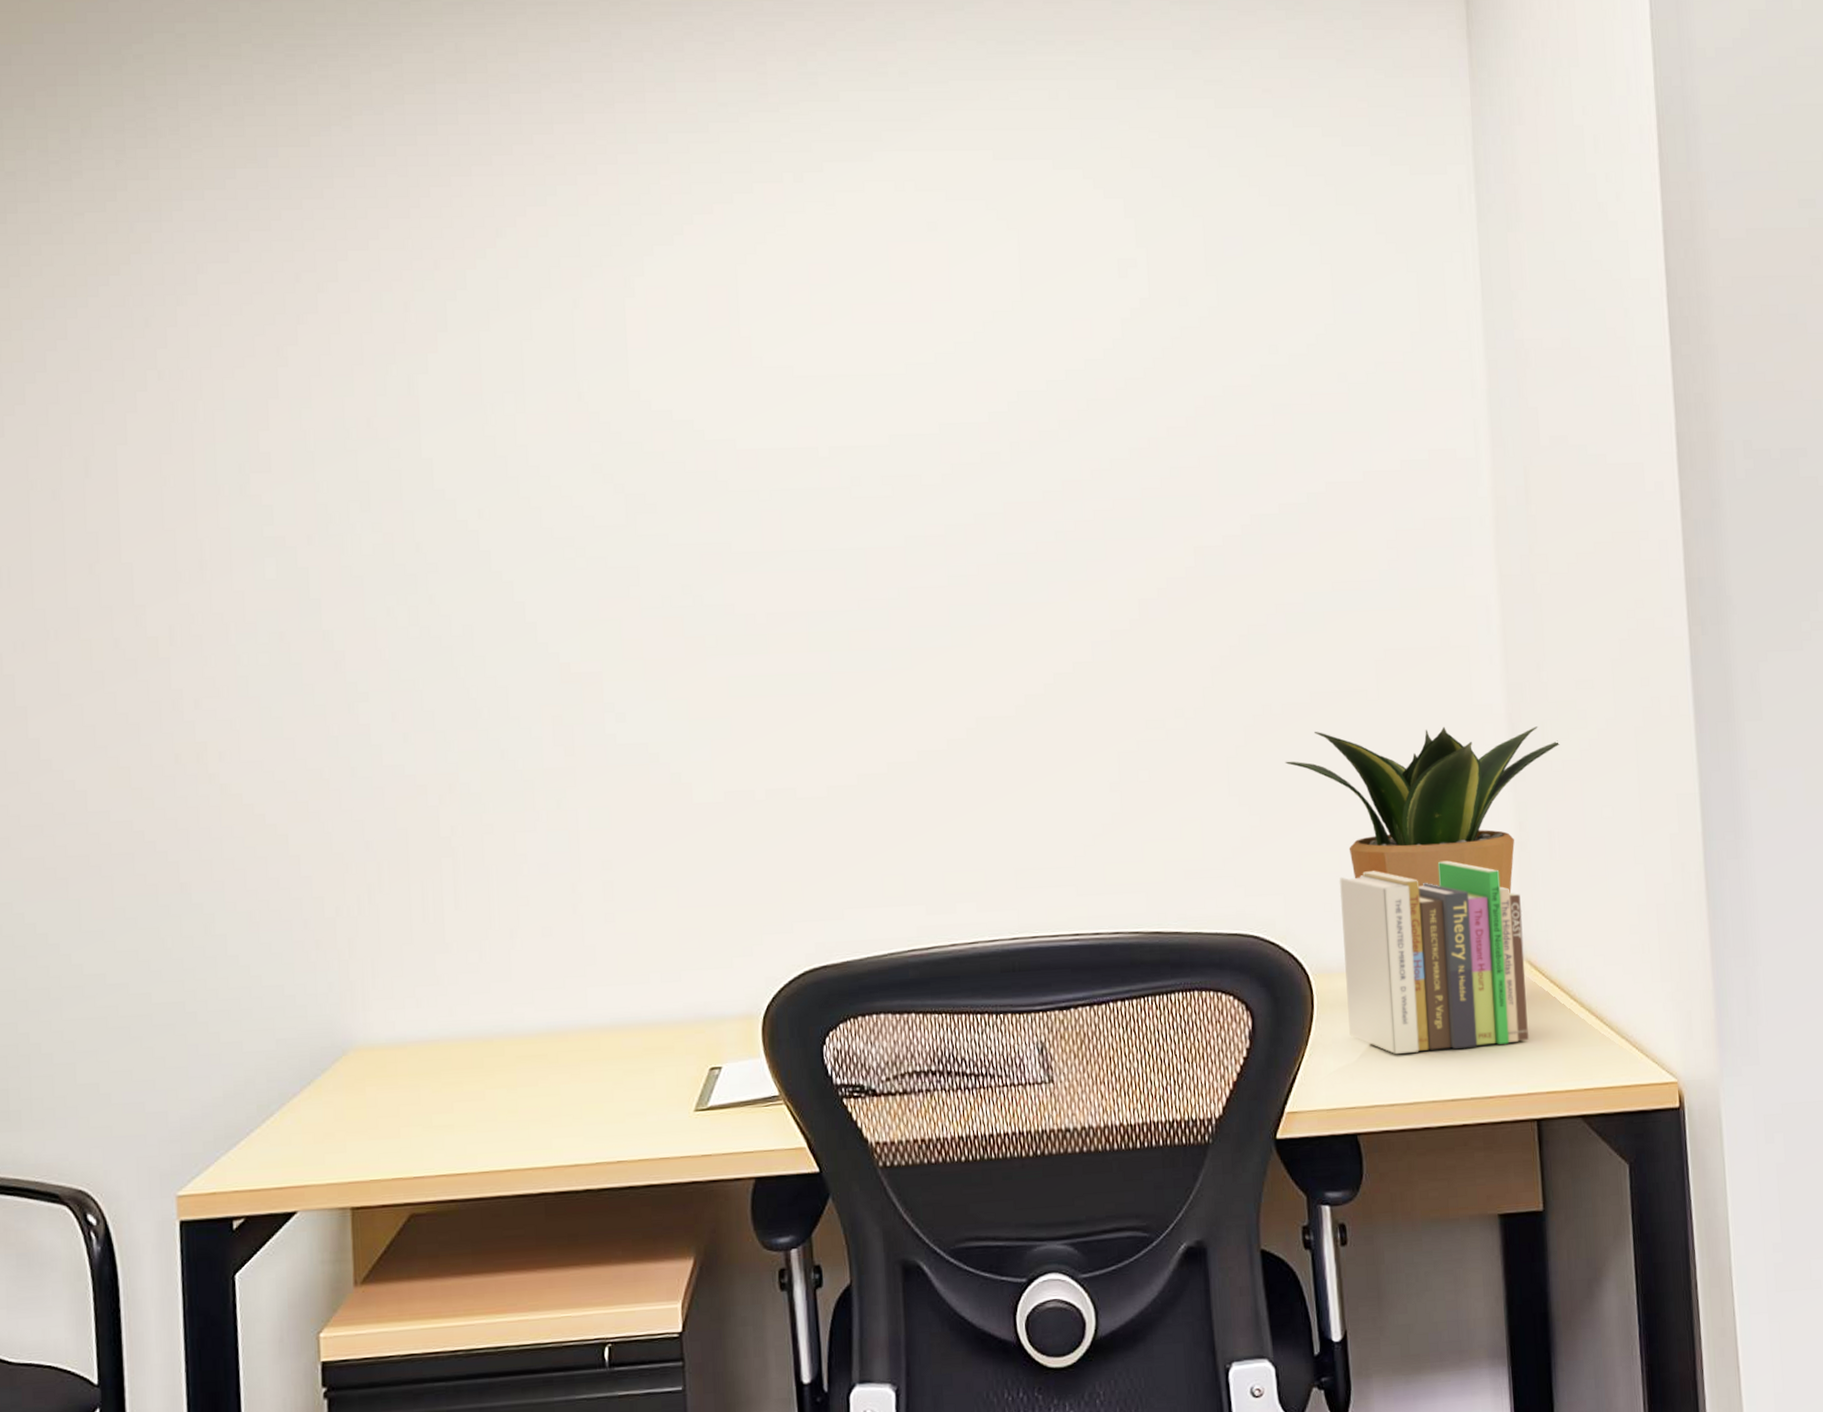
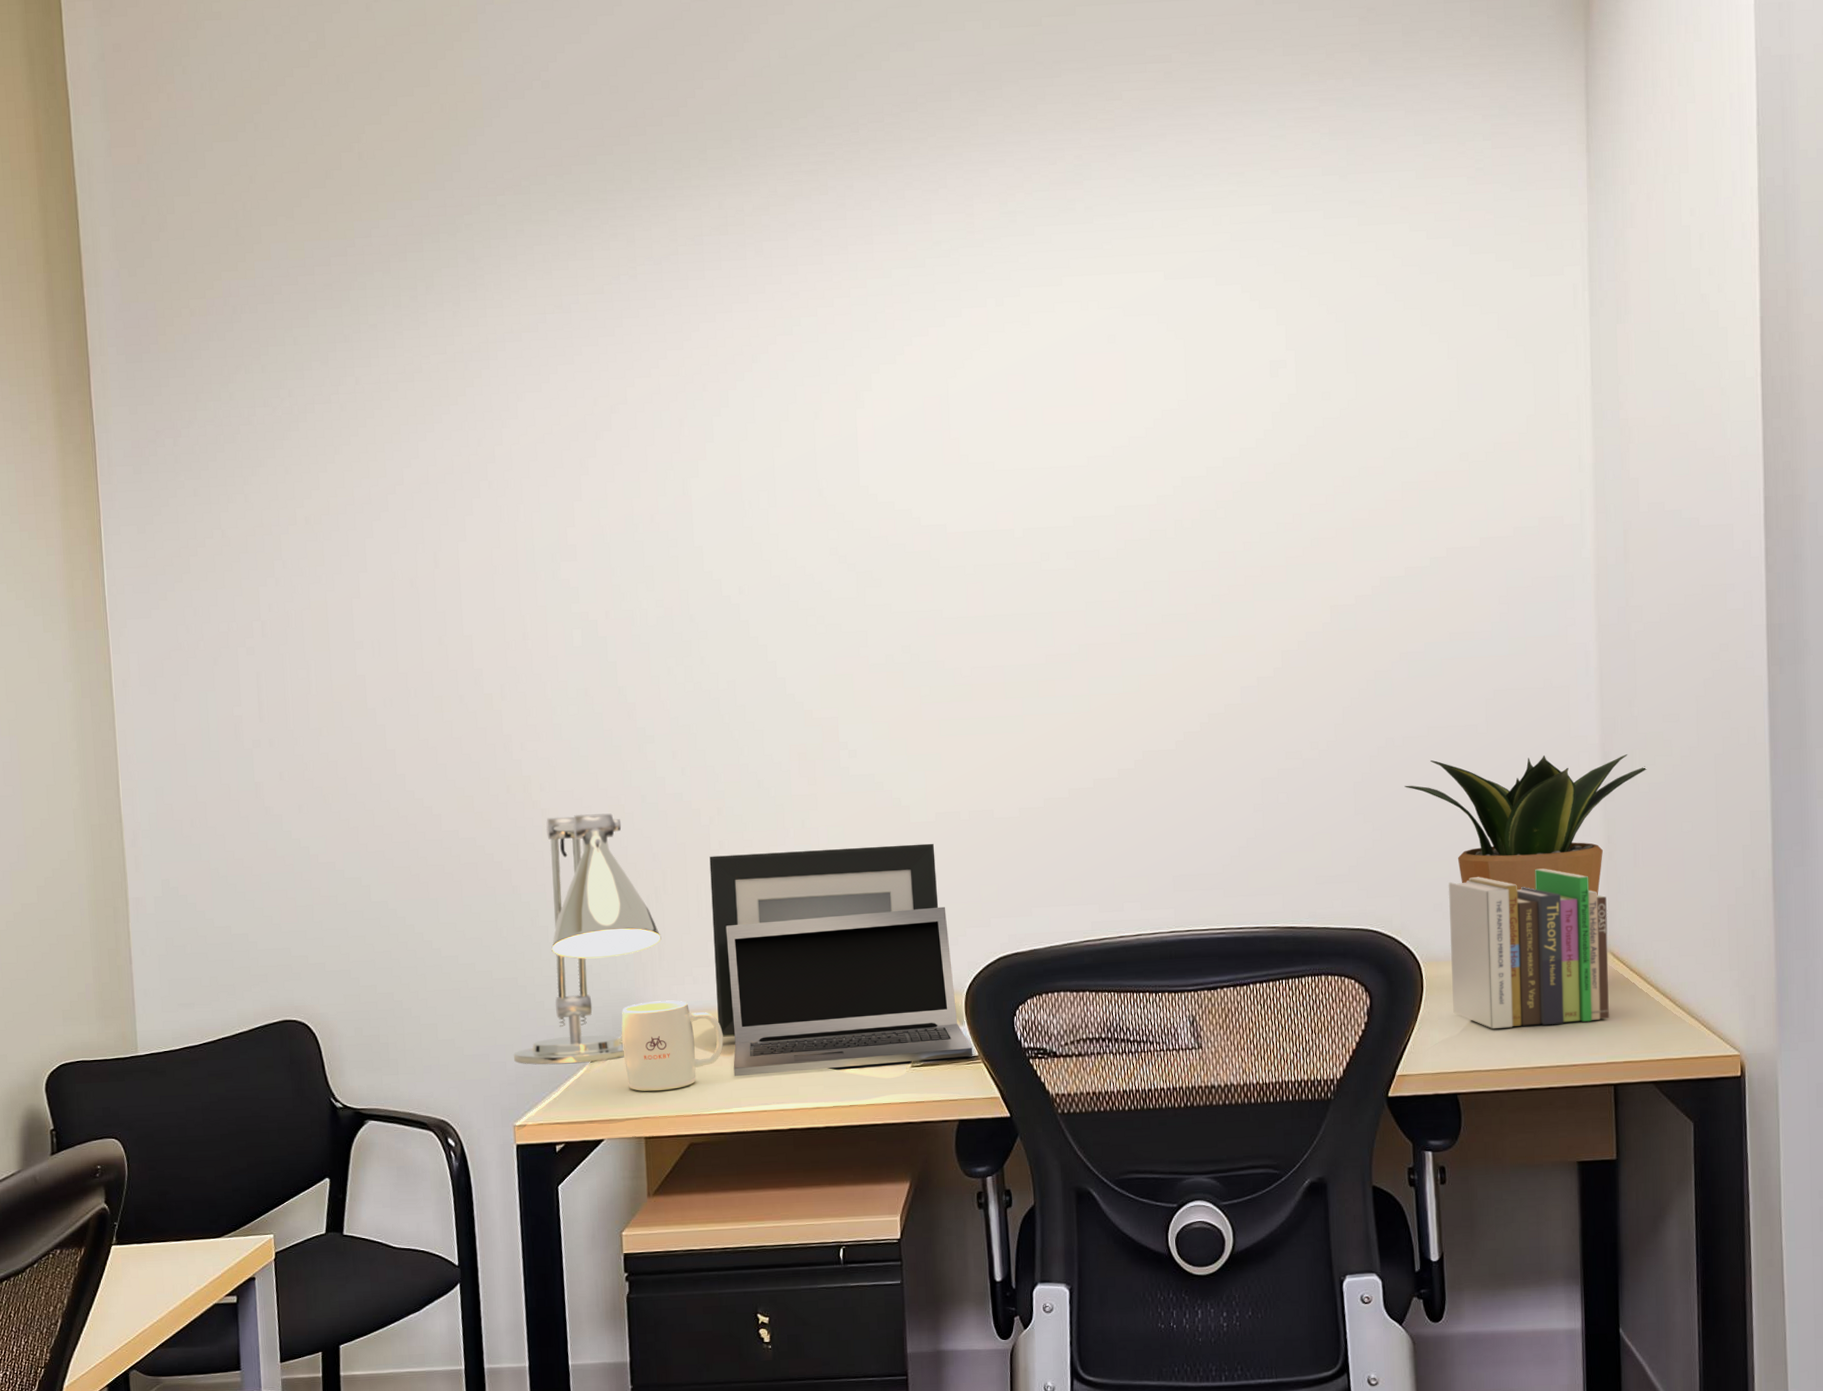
desk lamp: none [177,790,376,1116] -> present [513,813,662,1065]
mug: none [322,1029,455,1148] -> present [621,1000,724,1092]
picture frame: none [438,829,729,1076] -> present [709,843,939,1037]
laptop: none [458,908,773,1127] -> present [725,906,973,1077]

